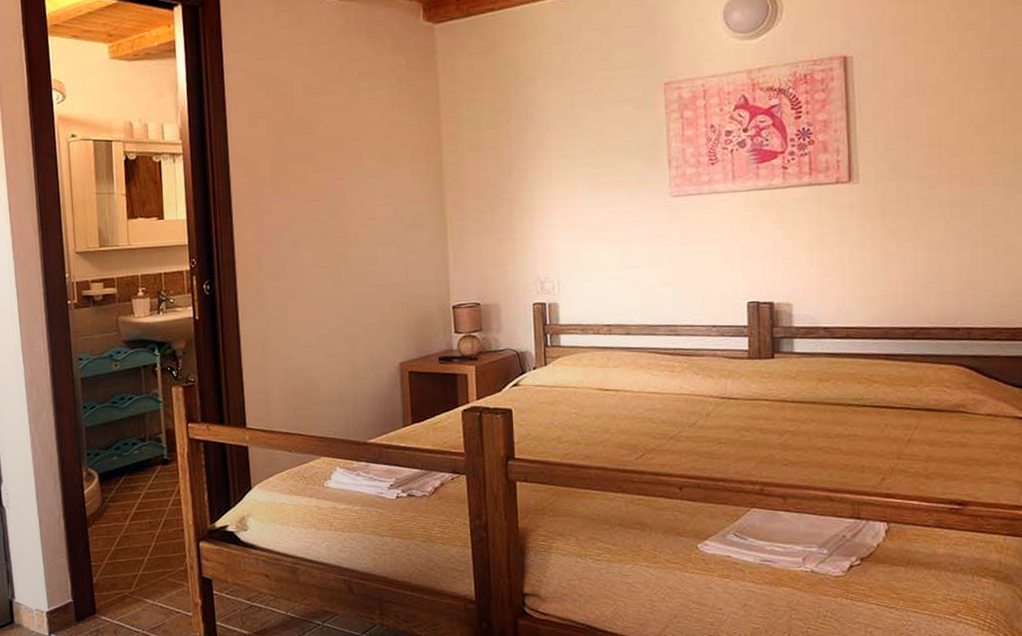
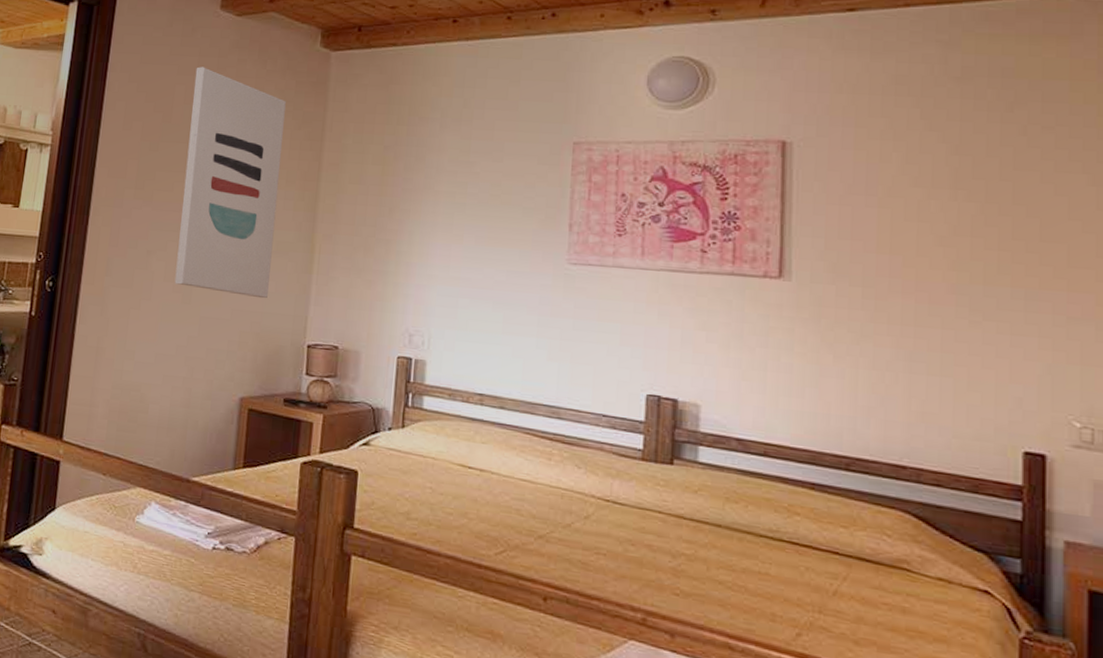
wall art: none [309,55,410,271] -> present [174,67,286,299]

